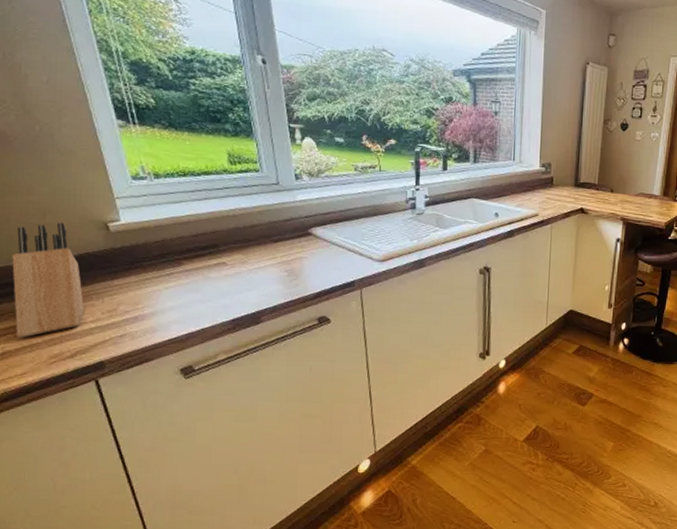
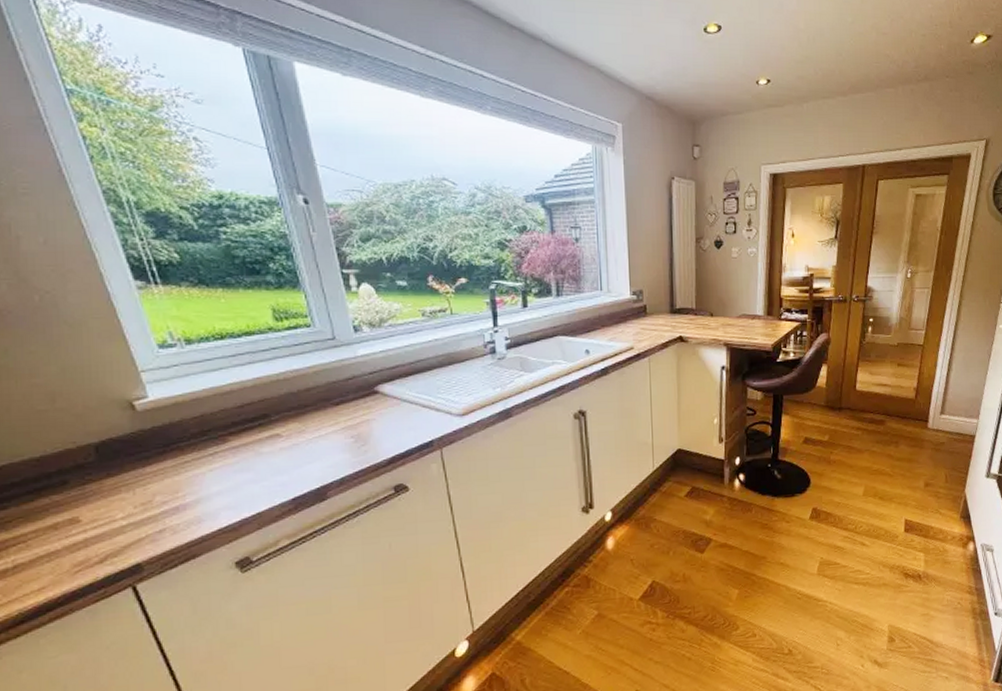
knife block: present [12,222,84,338] -> none [17,405,112,547]

